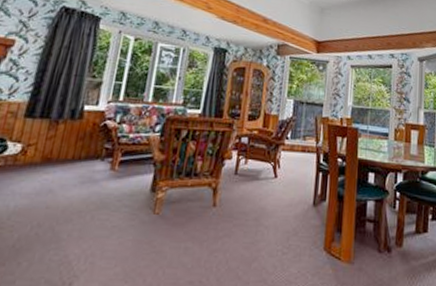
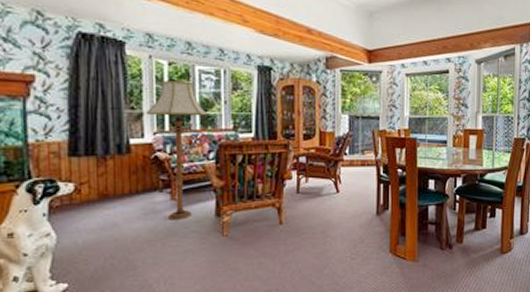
floor lamp: none [104,53,162,192] -> present [146,78,208,220]

